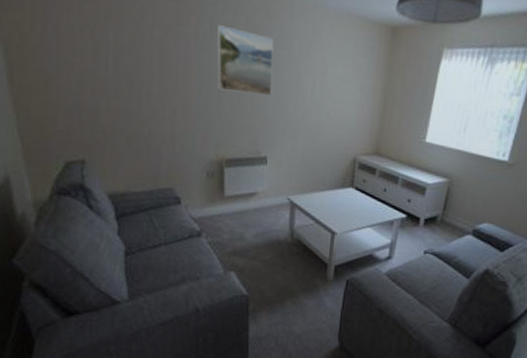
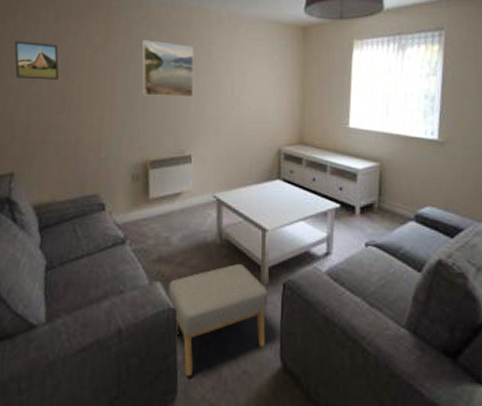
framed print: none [71,9,125,63] -> present [14,40,59,80]
footstool: none [242,261,333,349] -> present [168,264,269,377]

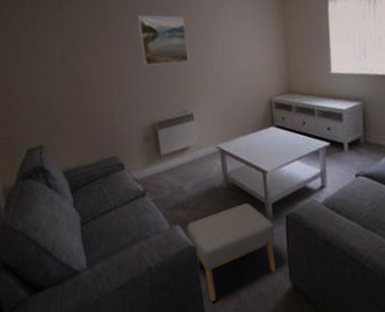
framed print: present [14,40,59,80] -> none [26,29,69,63]

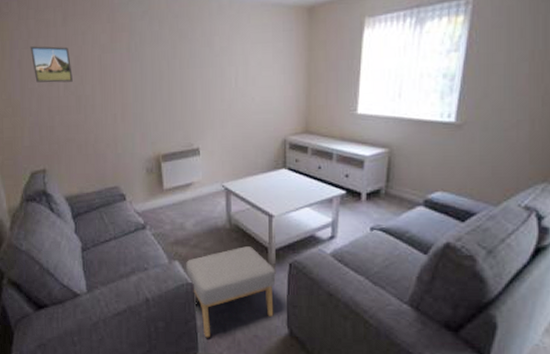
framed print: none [26,29,69,63] -> present [30,45,73,83]
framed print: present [137,15,189,66] -> none [145,35,199,93]

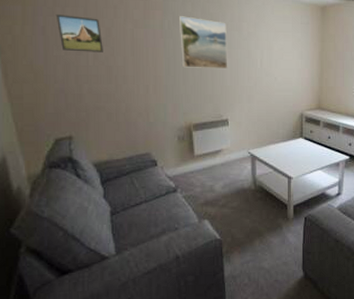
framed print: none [145,35,199,93] -> present [178,16,228,69]
footstool: present [186,246,276,338] -> none [215,204,294,287]

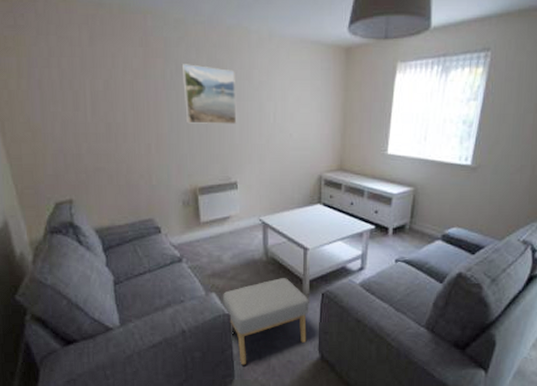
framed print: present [55,13,103,52] -> none [51,64,102,108]
footstool: none [215,204,294,287] -> present [223,278,309,365]

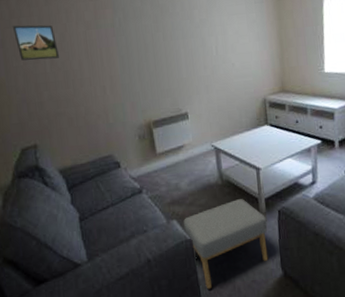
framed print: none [51,64,102,108] -> present [12,25,59,61]
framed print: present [181,64,237,124] -> none [128,11,183,64]

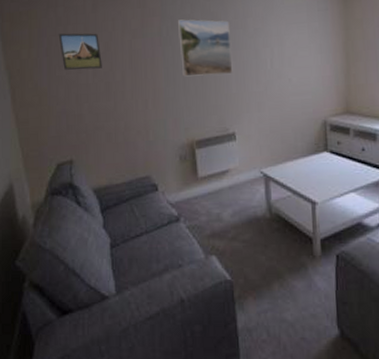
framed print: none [128,11,183,64] -> present [177,19,233,77]
footstool: present [183,199,269,290] -> none [224,237,323,343]

